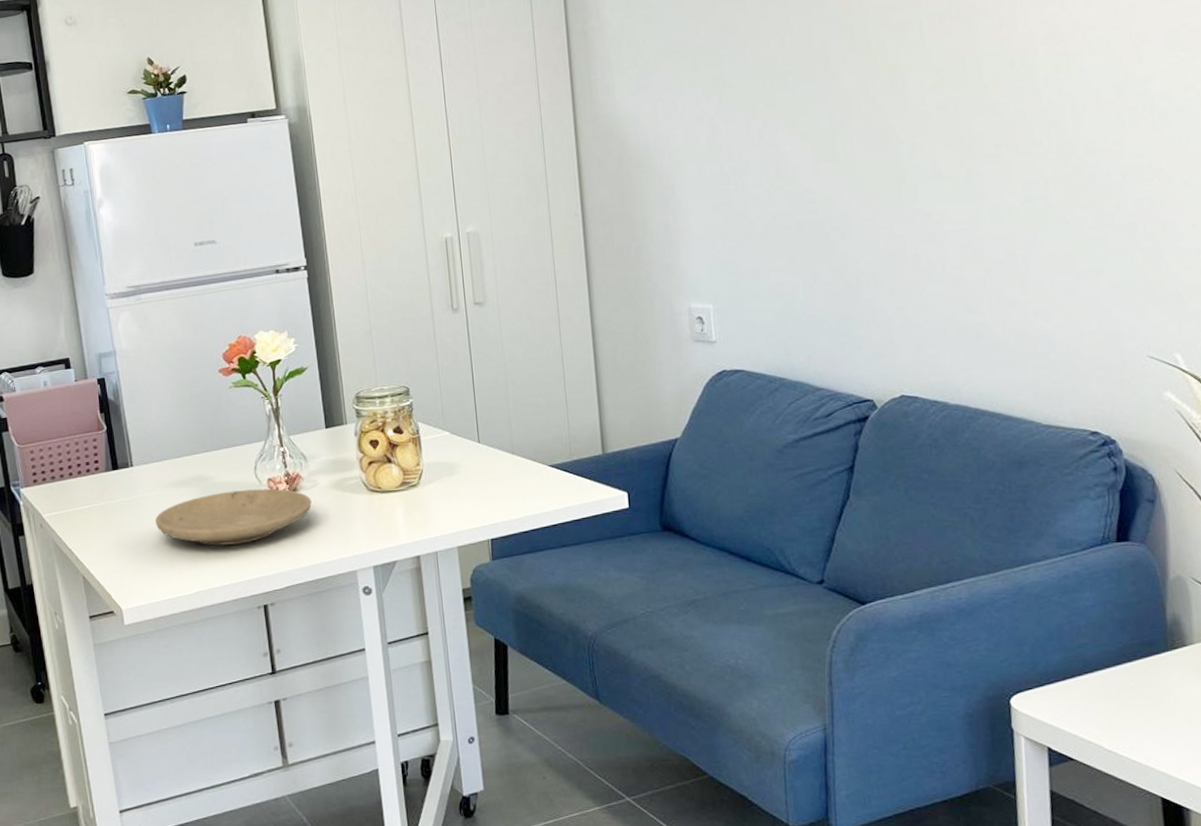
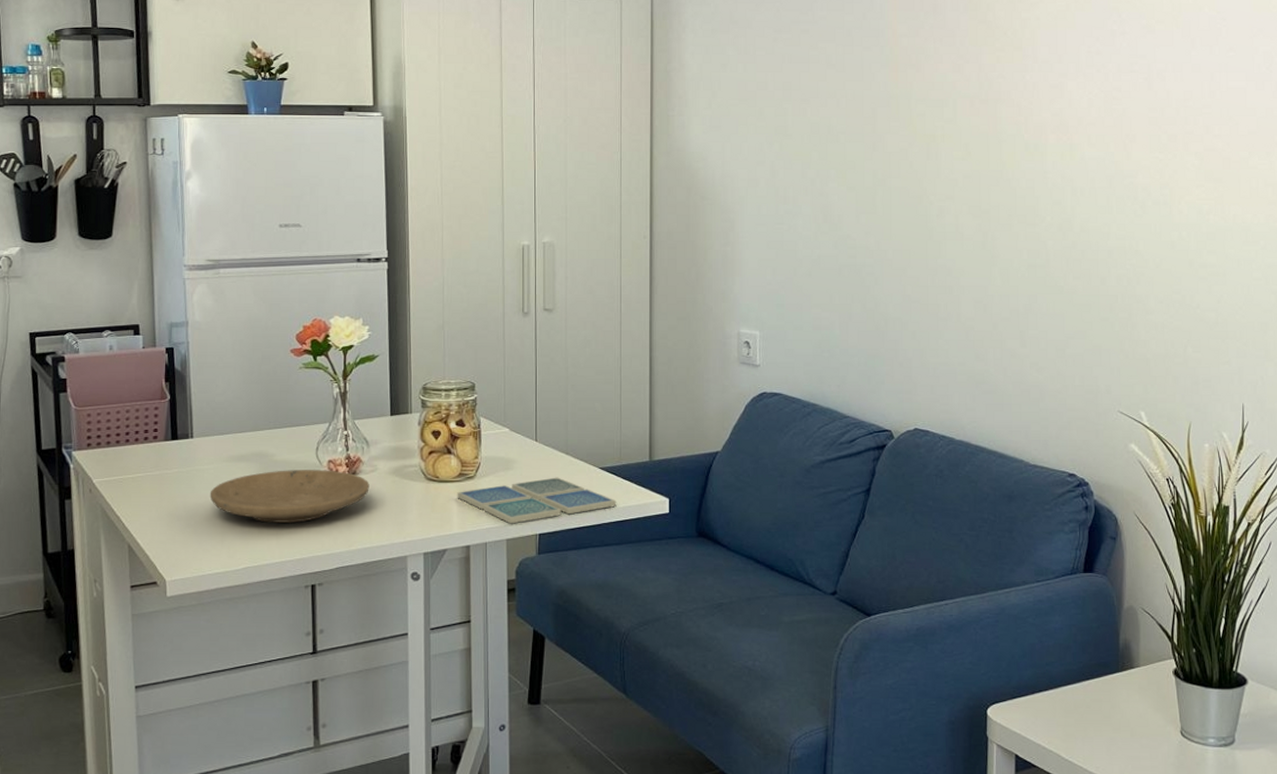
drink coaster: none [401,478,571,531] -> present [457,477,617,524]

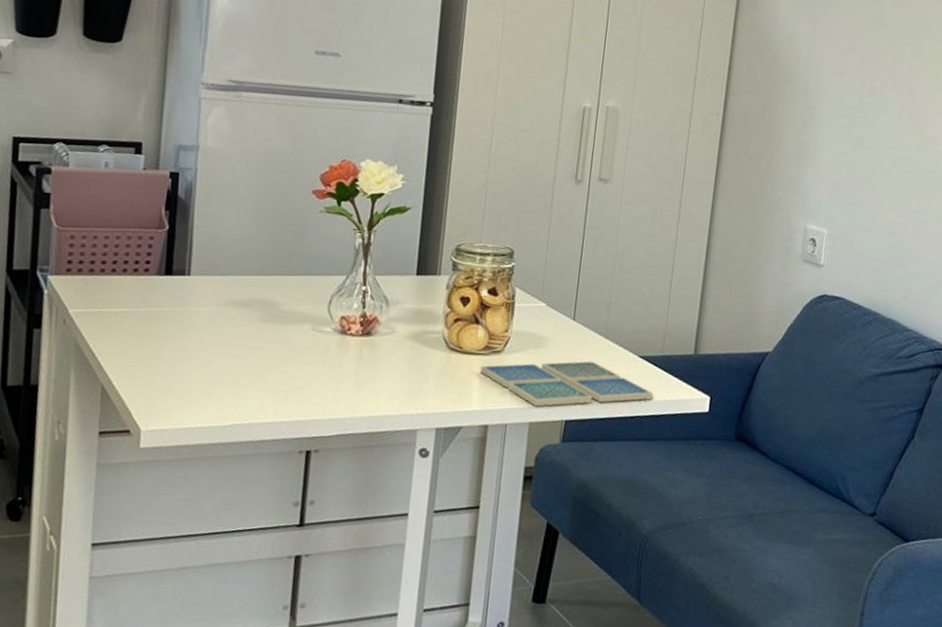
plate: present [209,470,369,523] -> none [201,321,385,381]

